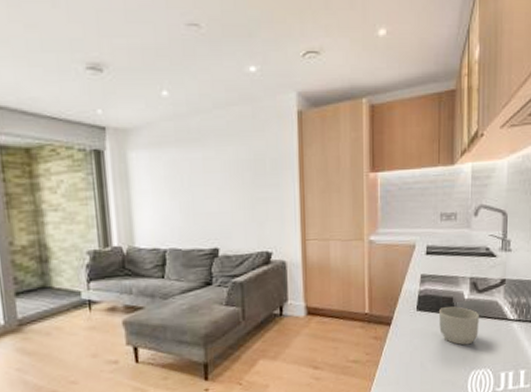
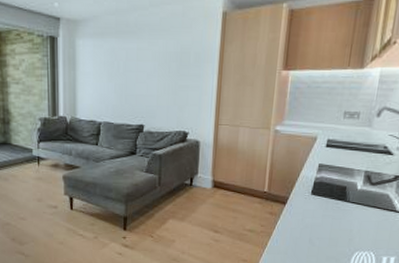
mug: present [439,306,479,346] -> none [330,194,369,229]

